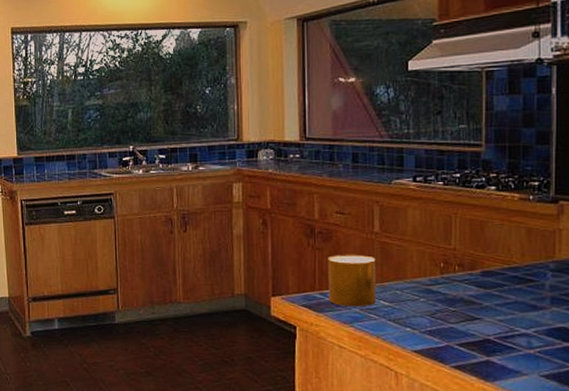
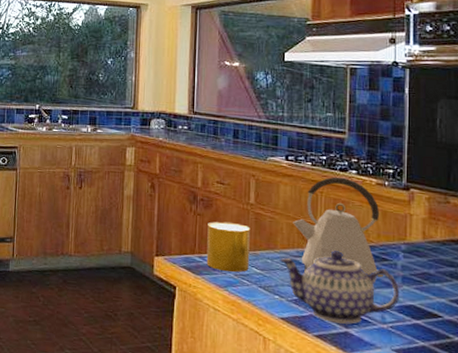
teapot: none [410,276,549,352] -> present [279,250,400,325]
kettle: none [424,195,529,301] -> present [293,176,383,278]

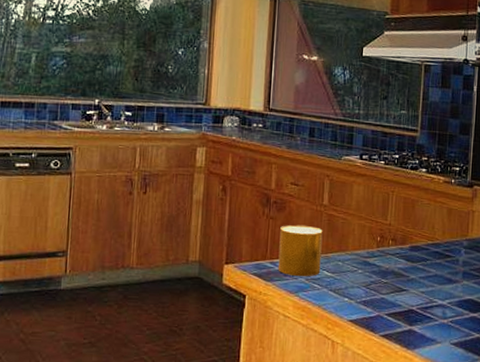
teapot: present [279,250,400,325] -> none [350,250,460,322]
kettle: present [293,176,383,278] -> none [364,175,446,274]

